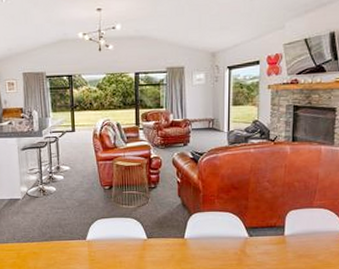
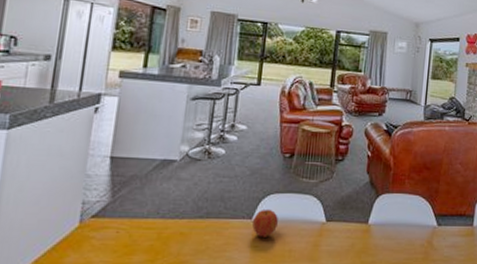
apple: none [87,231,107,253] -> present [252,209,278,237]

